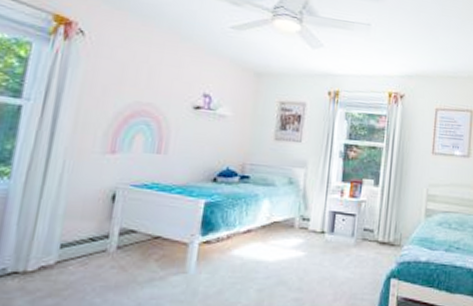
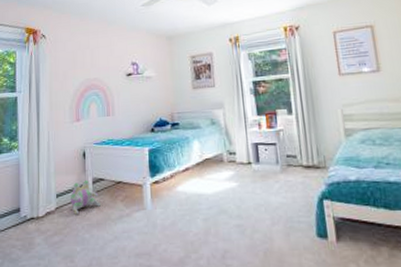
plush toy: none [81,230,127,273] -> present [71,180,102,215]

